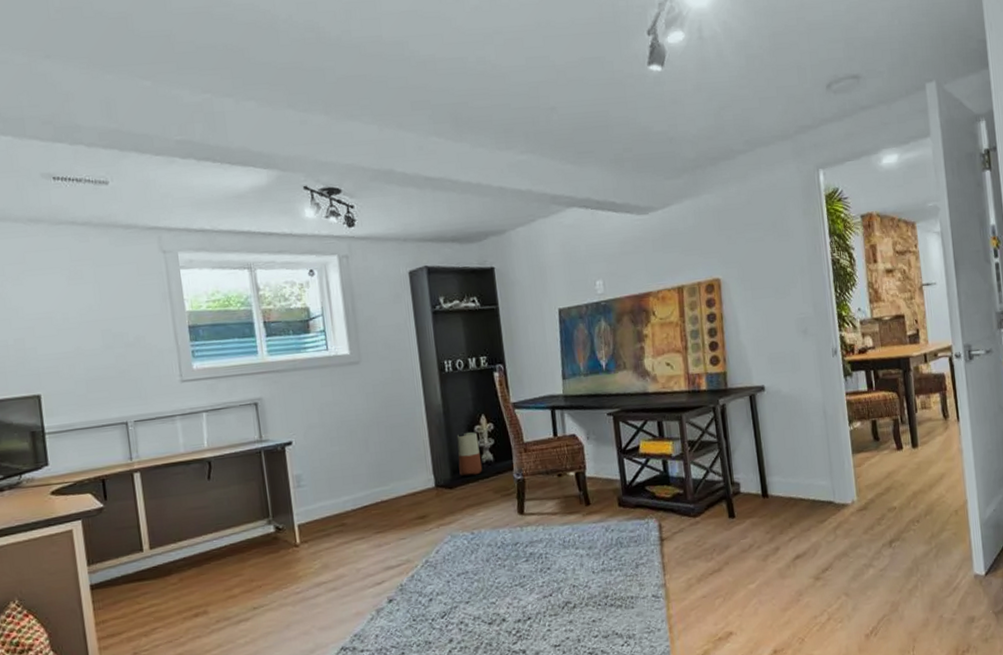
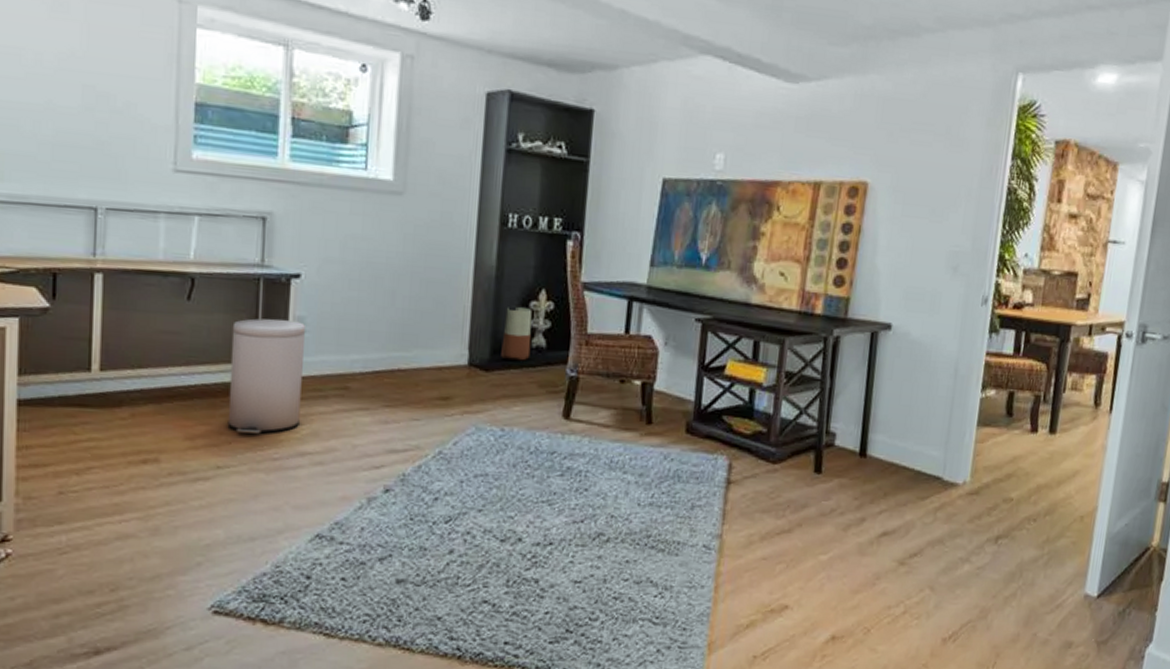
pedal bin: none [246,479,312,577] -> present [227,318,307,434]

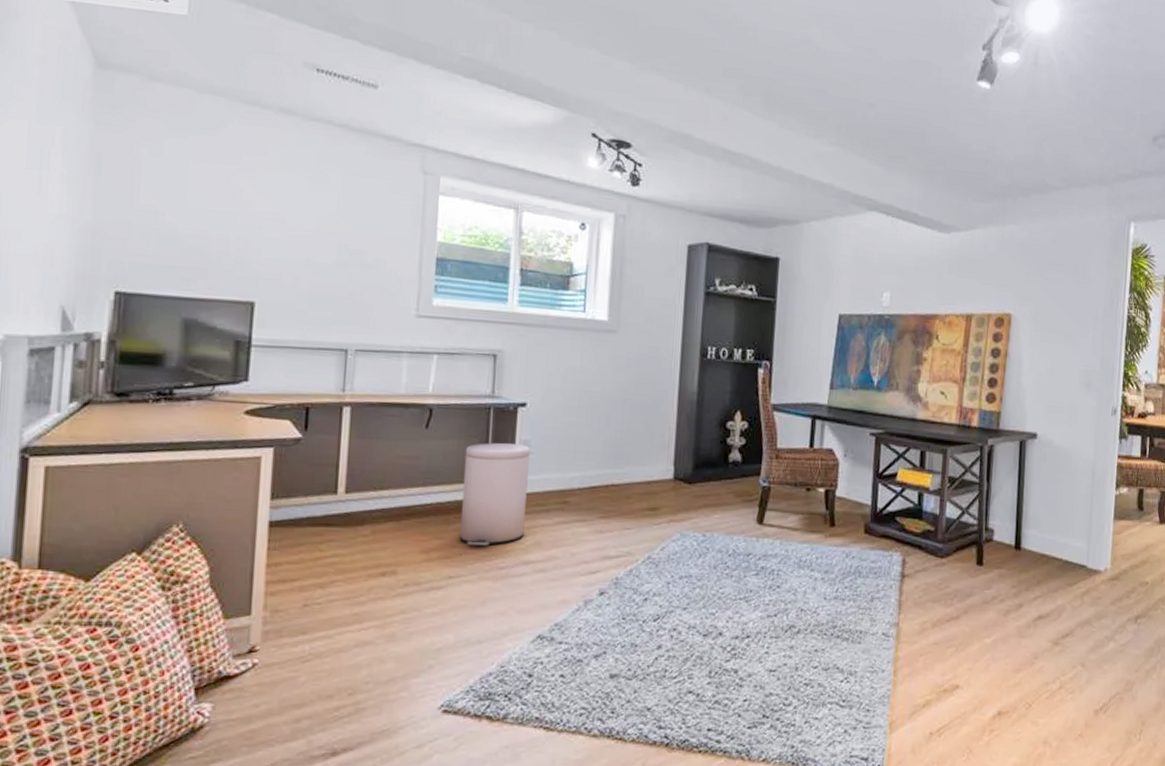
vase: present [501,307,532,361] -> none [702,427,729,474]

